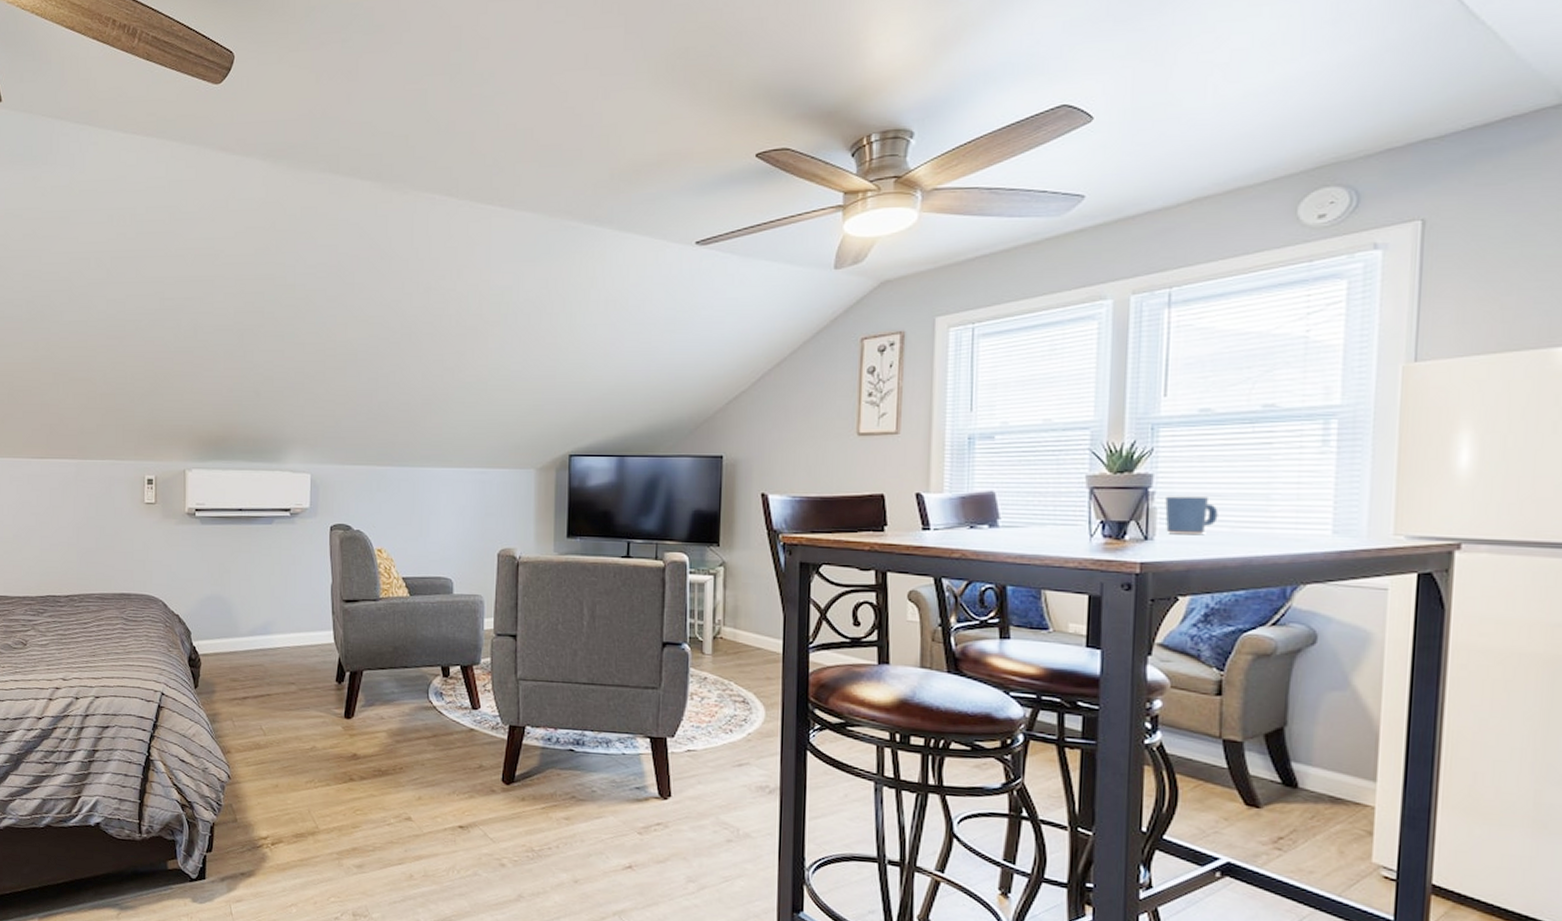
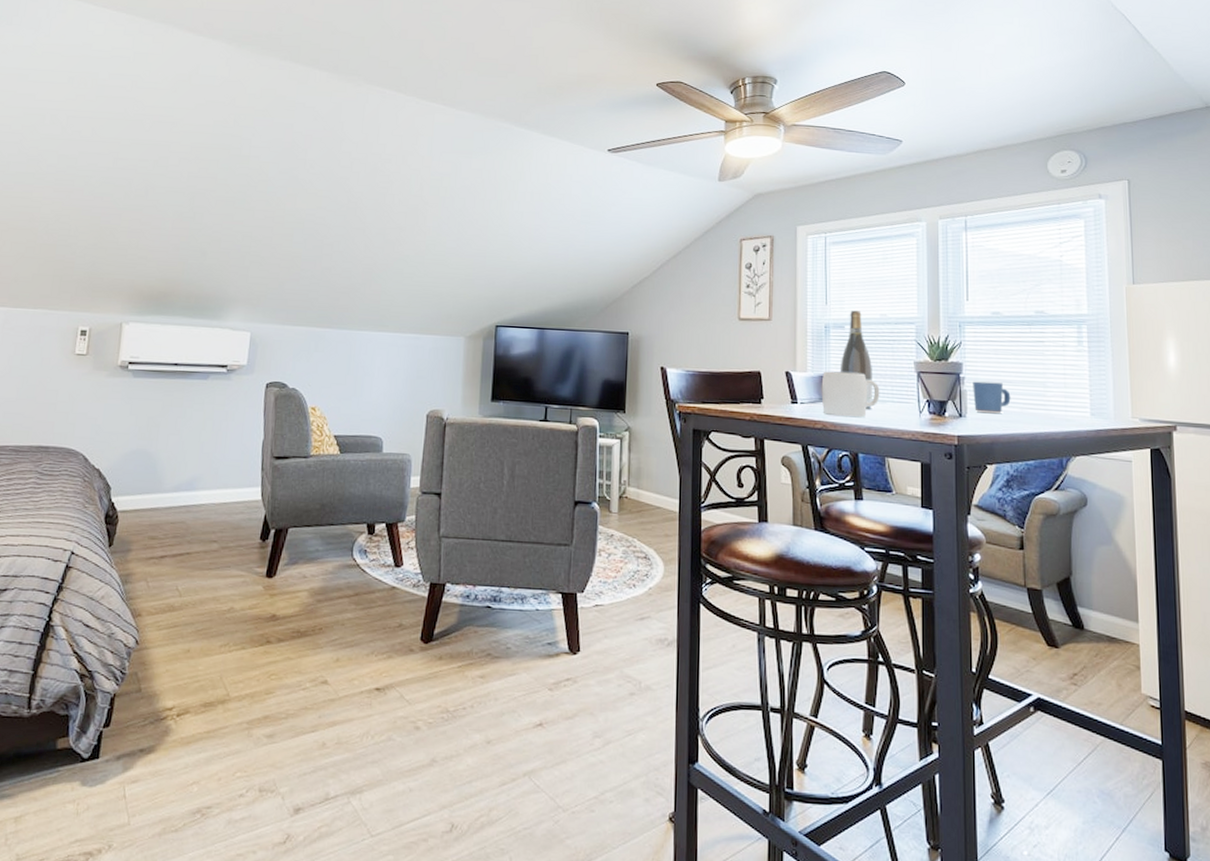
mug: none [961,491,1038,545] -> present [821,371,880,418]
wine bottle: none [986,416,1029,536] -> present [840,310,872,411]

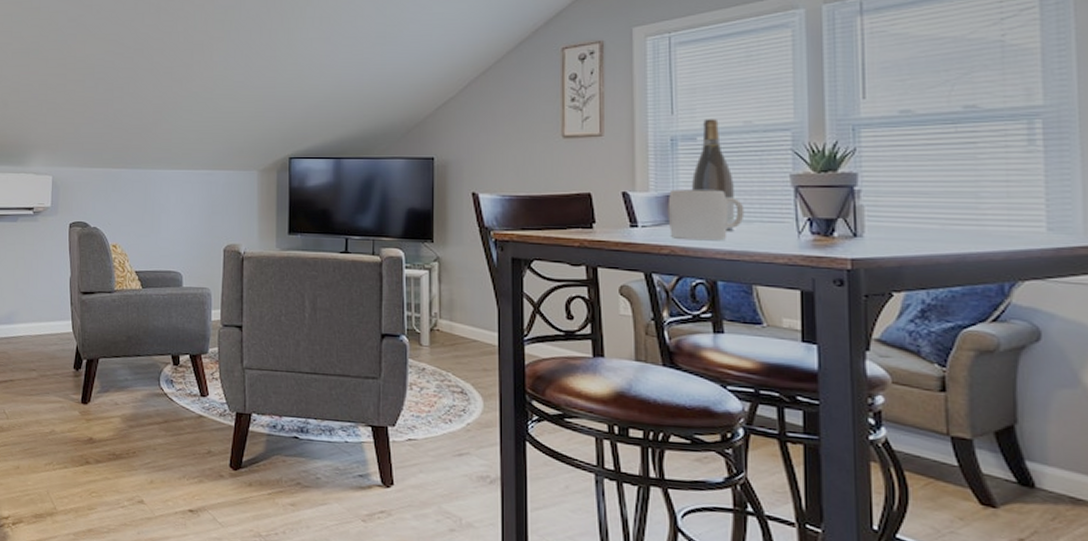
mug: present [973,381,1011,413] -> none [872,194,927,231]

